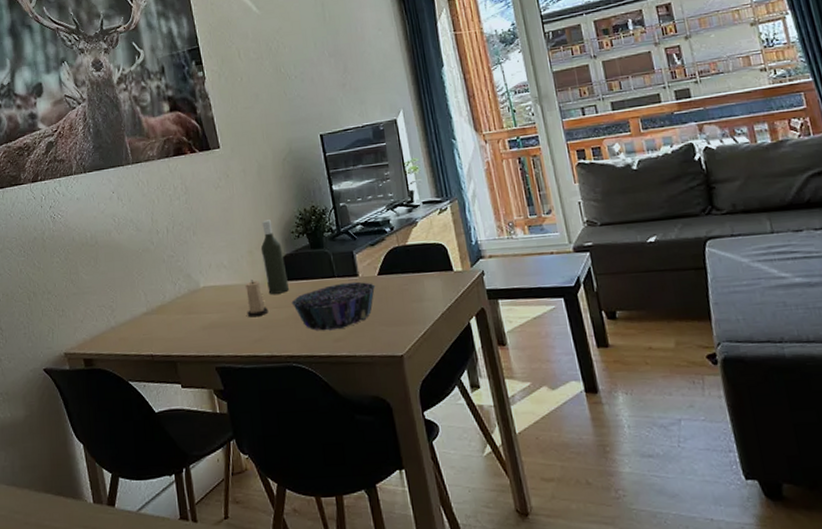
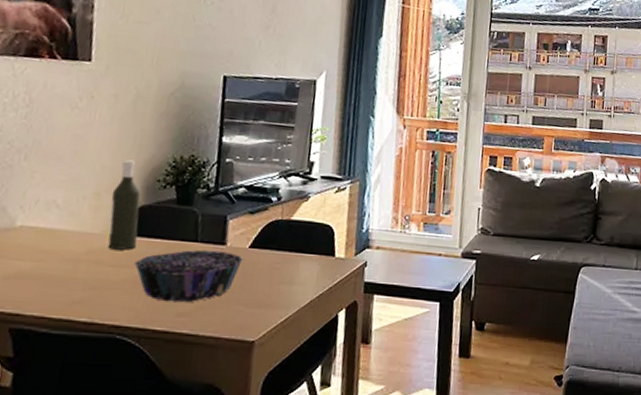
candle: present [246,280,269,318] -> none [71,228,103,274]

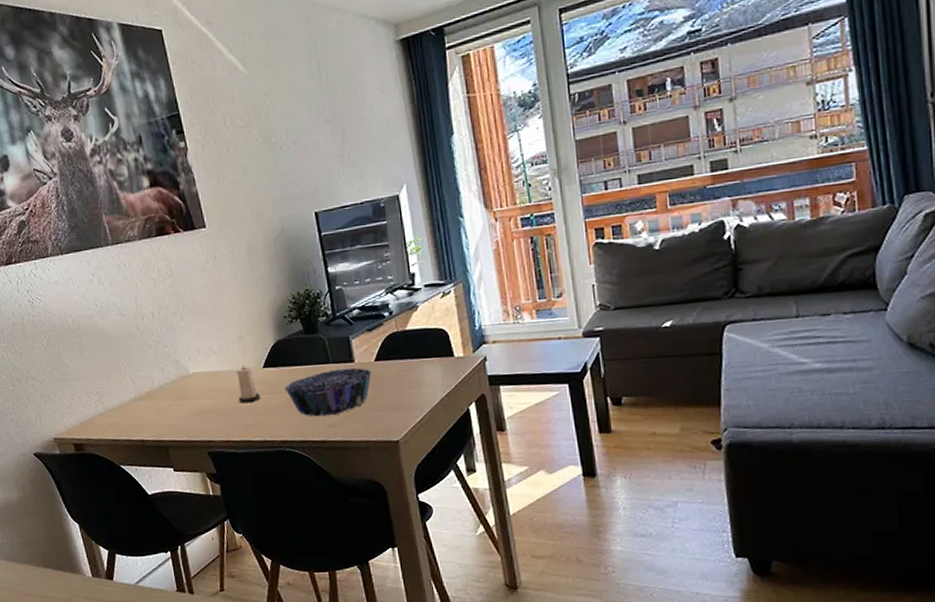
candle: none [71,228,103,274] -> present [237,366,261,404]
bottle: present [107,159,141,250] -> none [251,304,281,380]

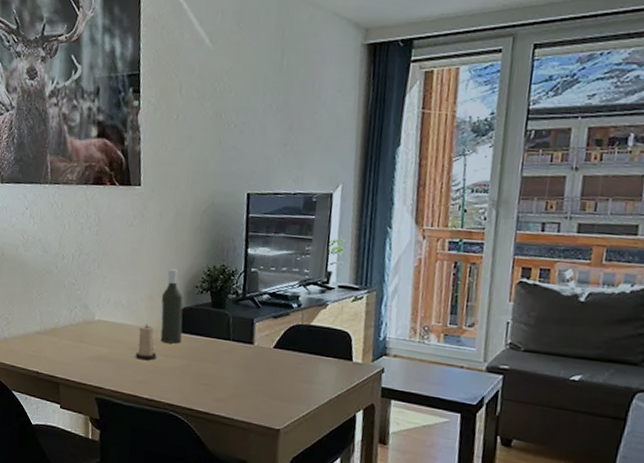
bottle: none [251,304,281,380] -> present [160,268,183,344]
decorative bowl: present [284,367,372,417] -> none [180,347,269,391]

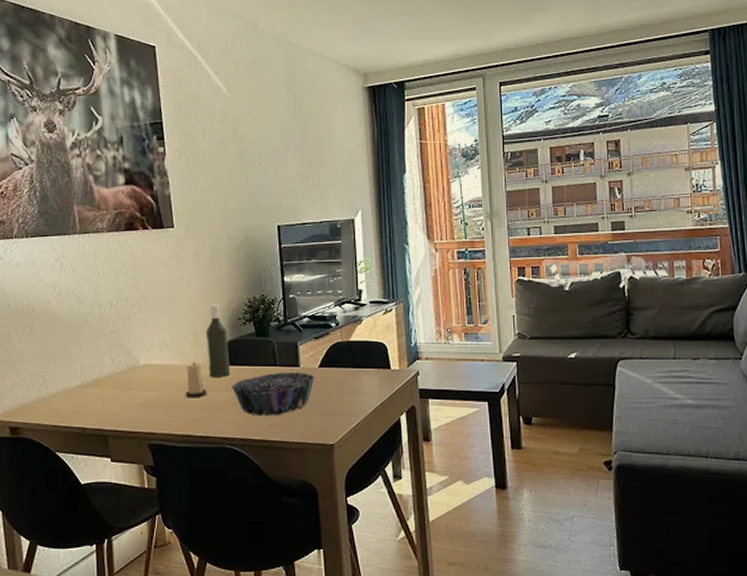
decorative bowl: none [180,347,269,391] -> present [231,372,315,416]

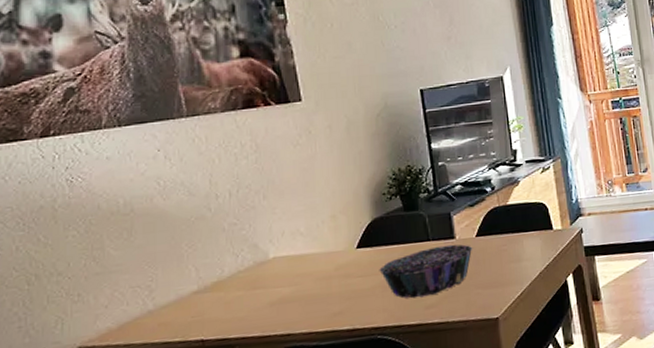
candle: present [185,361,207,398] -> none [326,247,352,289]
bottle: present [205,304,230,377] -> none [345,180,377,262]

